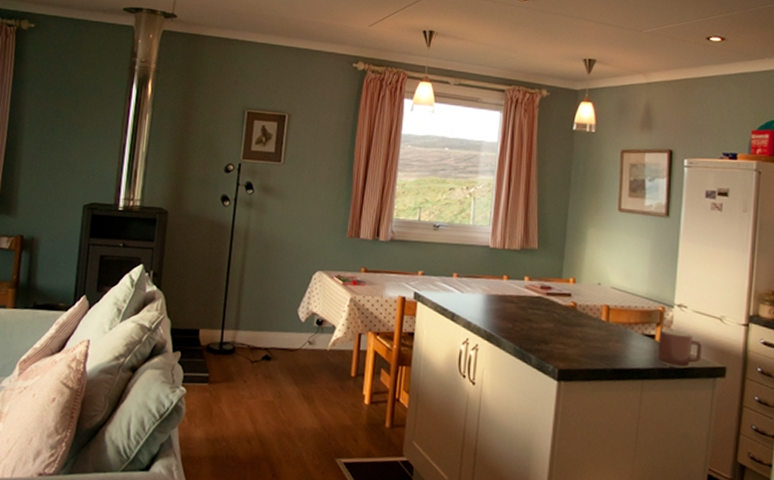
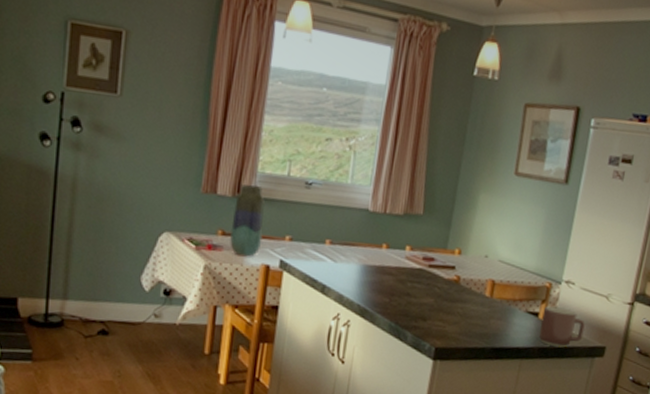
vase: none [371,229,400,290] -> present [230,184,265,257]

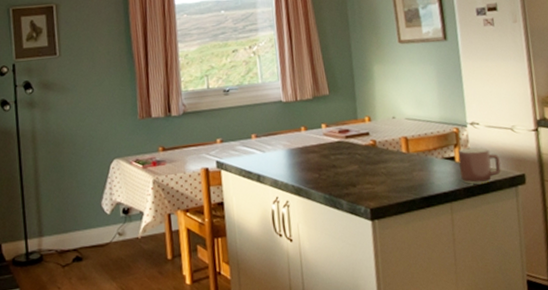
vase: present [230,184,265,257] -> none [168,103,198,166]

